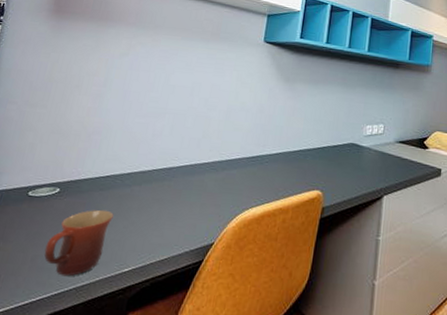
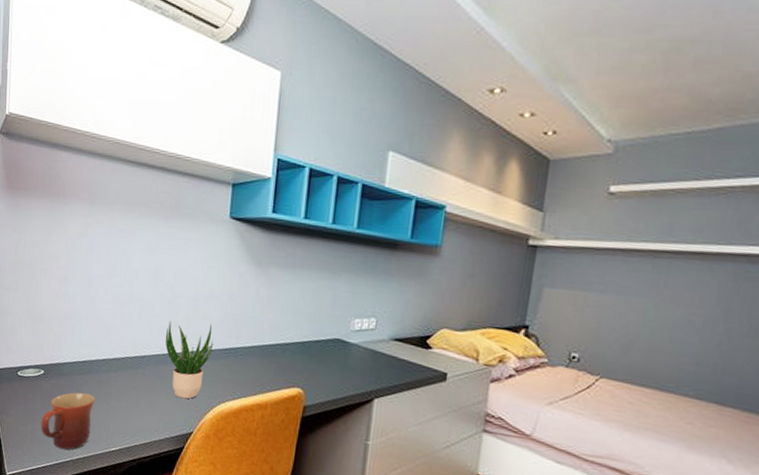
potted plant: none [194,132,242,209] -> present [165,320,214,399]

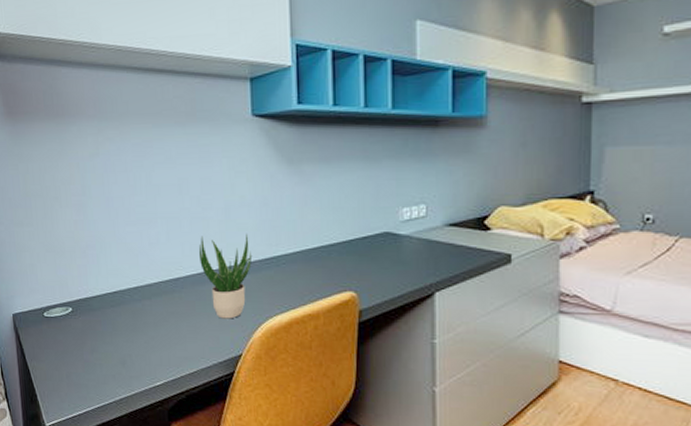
mug: present [41,392,95,450] -> none [75,326,132,391]

